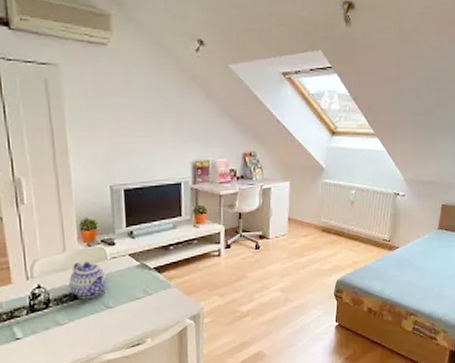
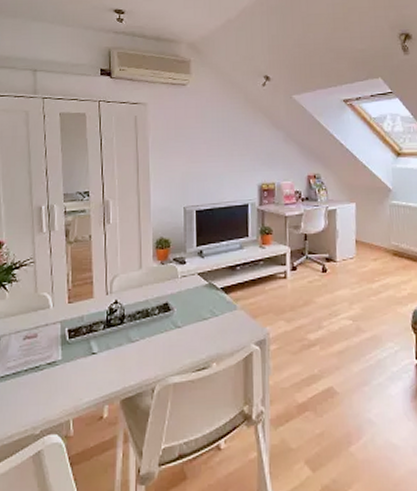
teapot: present [69,261,108,299] -> none [143,279,178,317]

